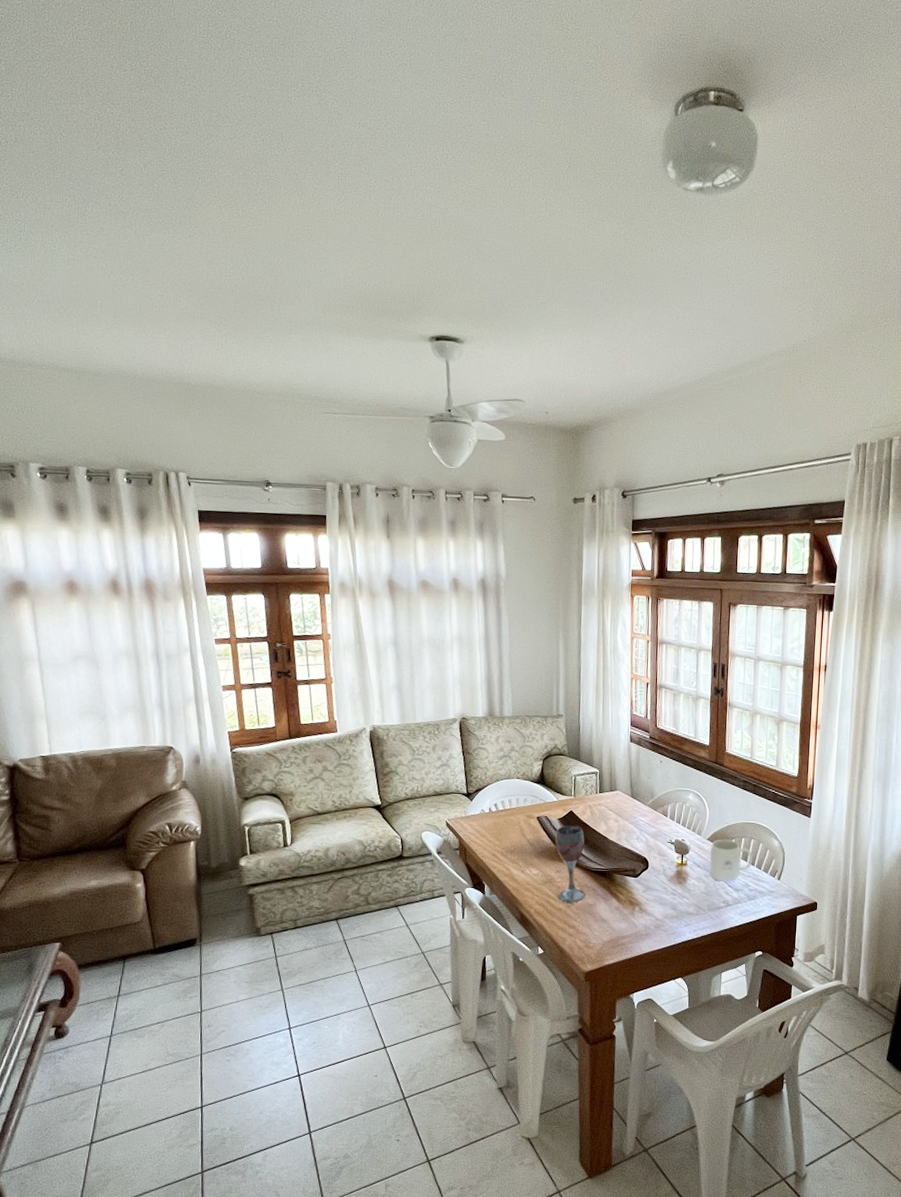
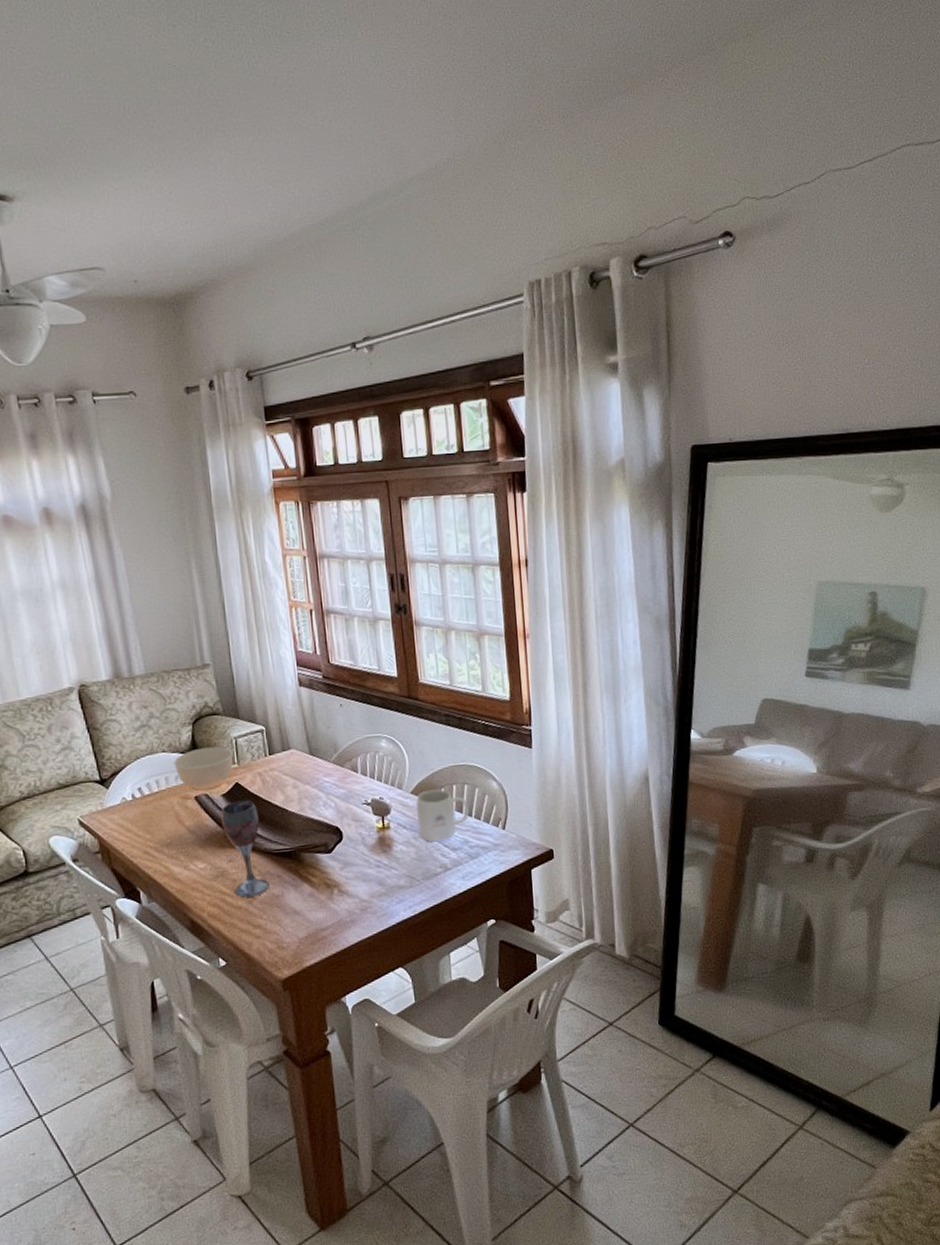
bowl: none [525,779,572,814] -> present [174,746,234,792]

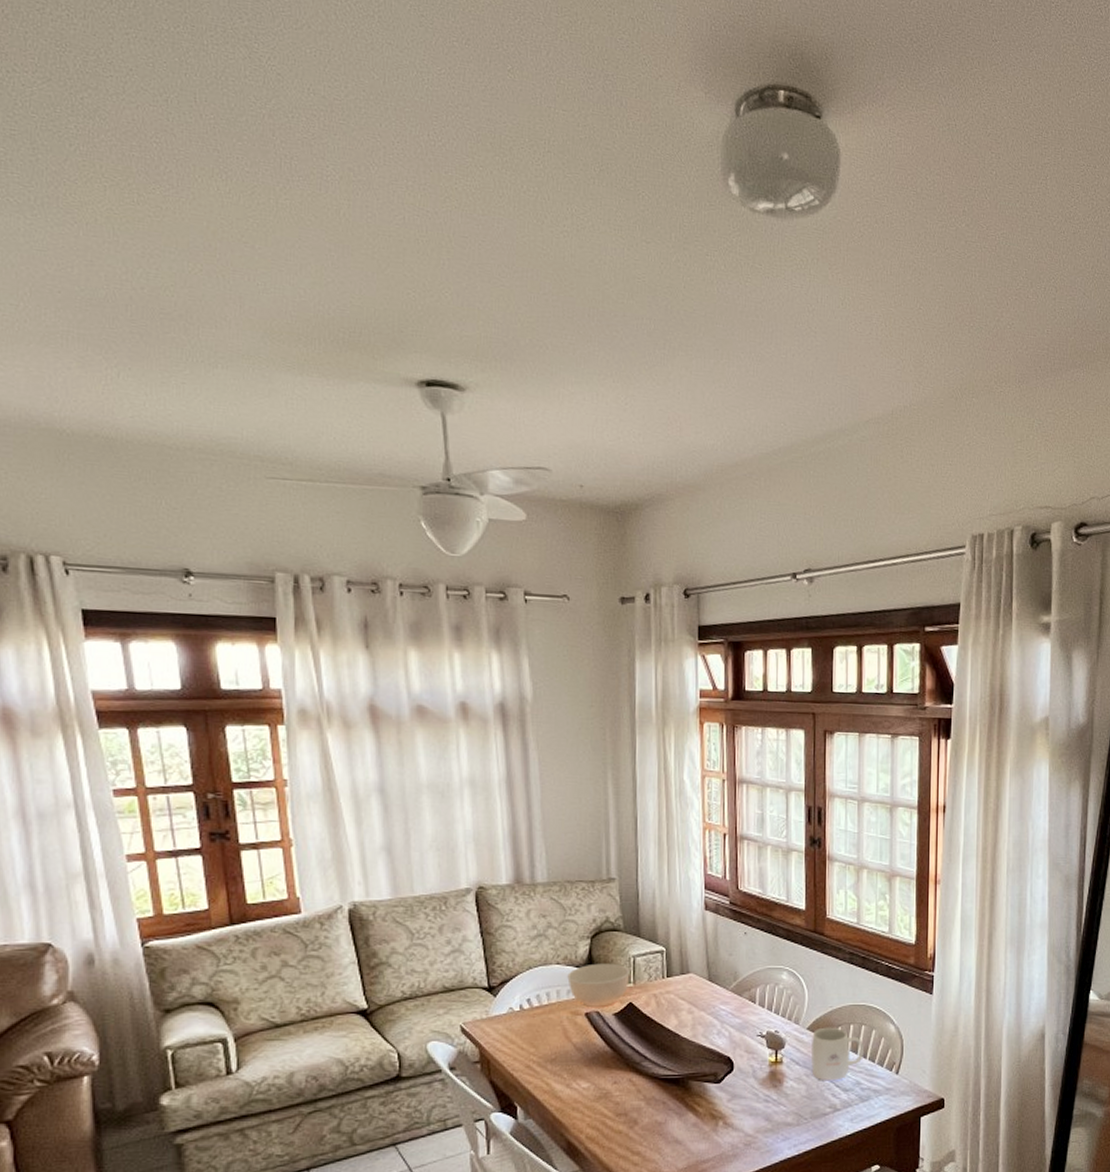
cup: present [221,800,270,898] -> none [611,1021,654,1122]

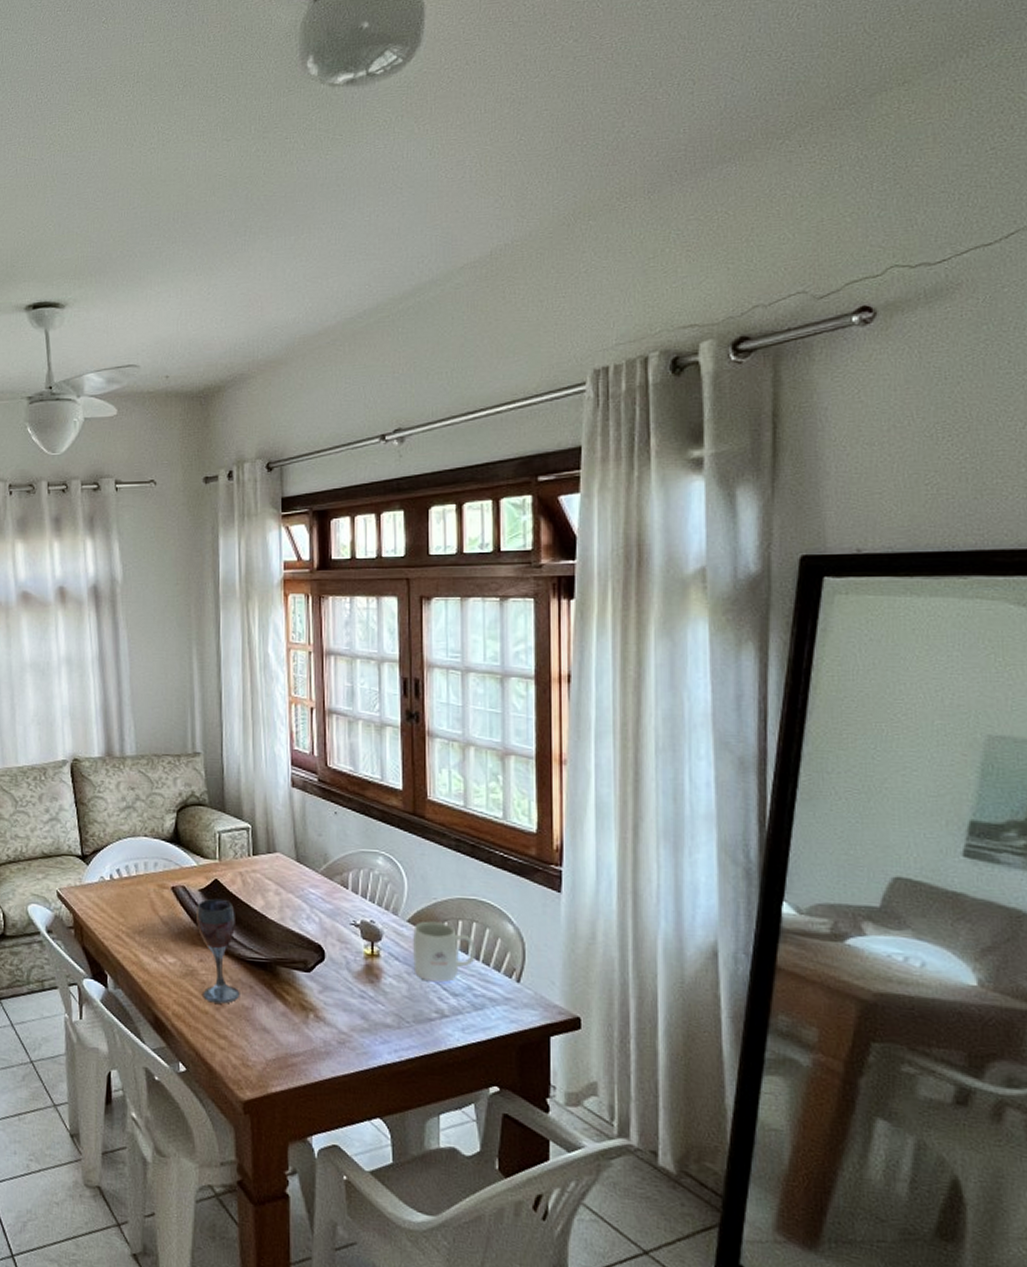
bowl: present [567,963,630,1008] -> none [154,837,215,883]
cup: none [611,1021,654,1122] -> present [197,898,240,1004]

